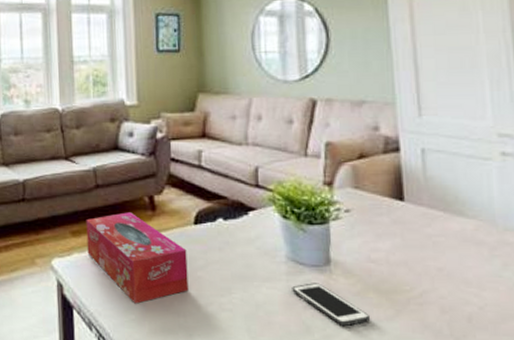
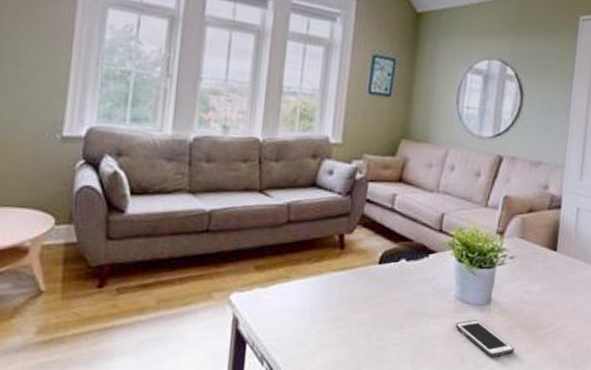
tissue box: present [86,212,189,304] -> none [269,249,368,339]

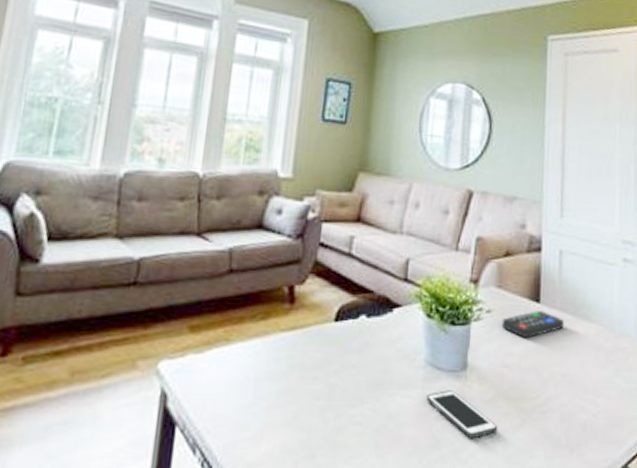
remote control: none [522,258,577,280] -> present [501,311,564,339]

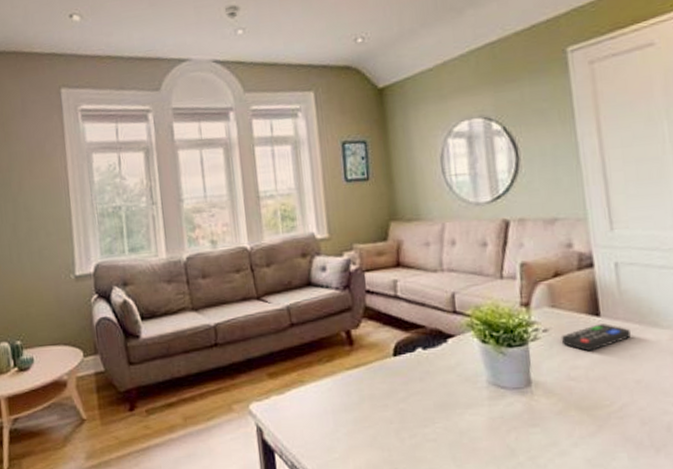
cell phone: present [426,390,498,438] -> none [494,405,574,446]

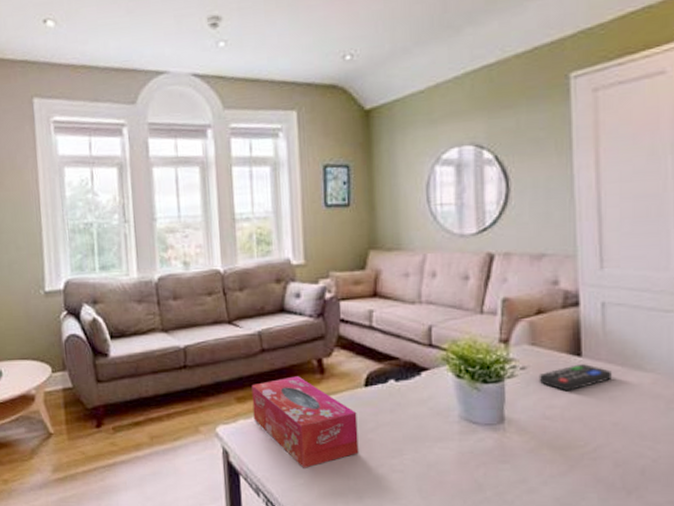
tissue box: none [282,349,392,442] -> present [251,376,359,468]

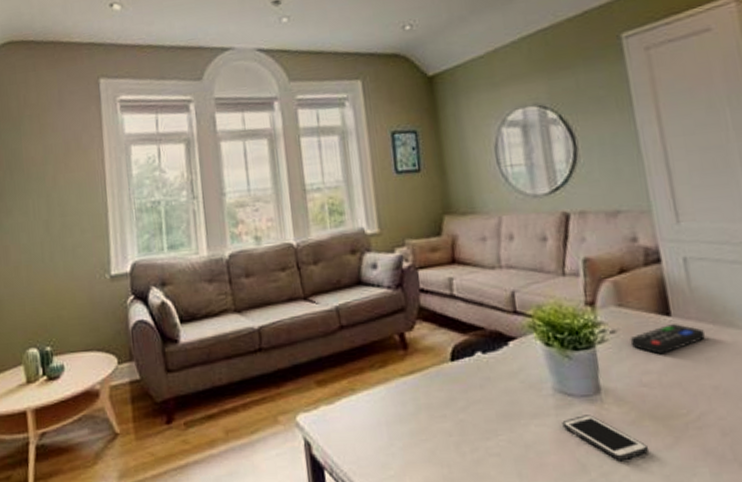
tissue box: present [251,376,359,468] -> none [331,353,451,458]
cell phone: none [464,441,544,482] -> present [562,415,650,460]

